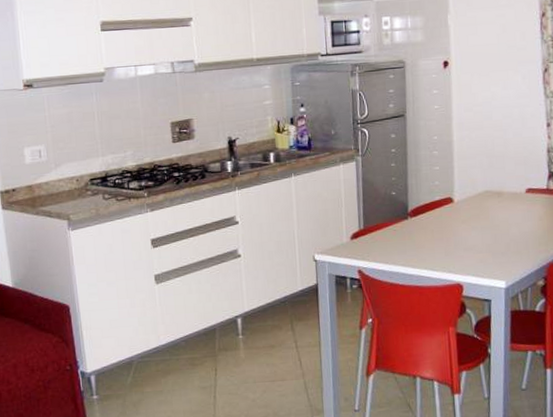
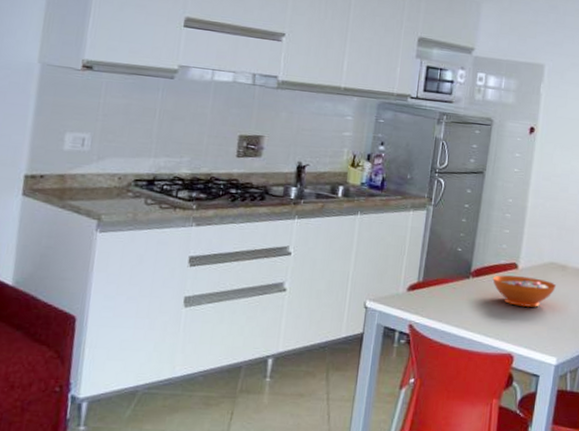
decorative bowl: none [430,208,494,238] -> present [492,275,556,307]

